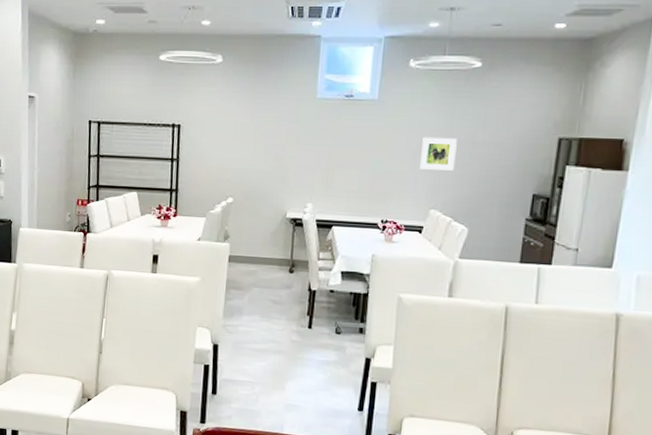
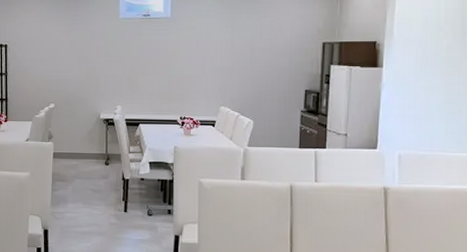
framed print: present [420,137,457,171] -> none [209,46,239,73]

